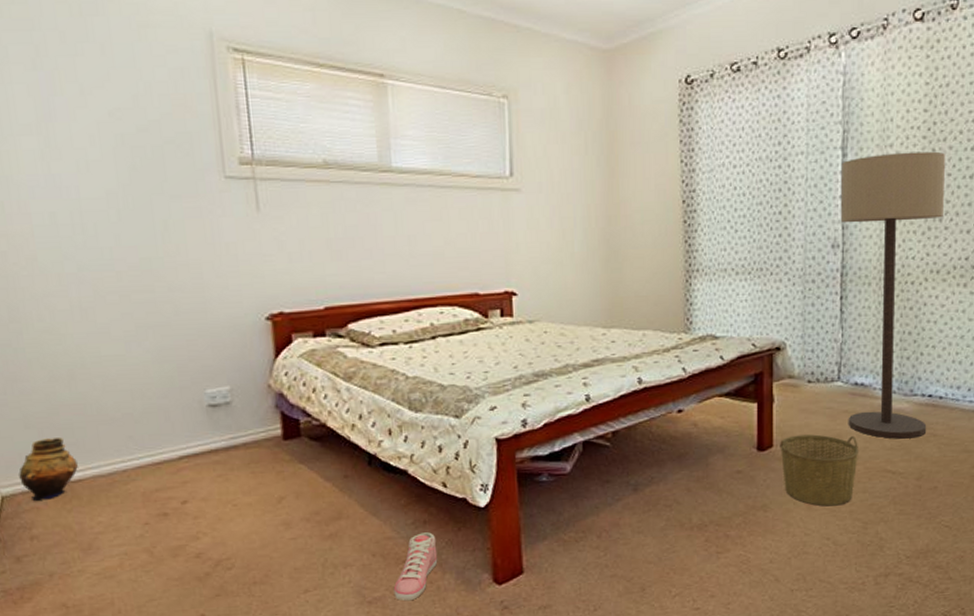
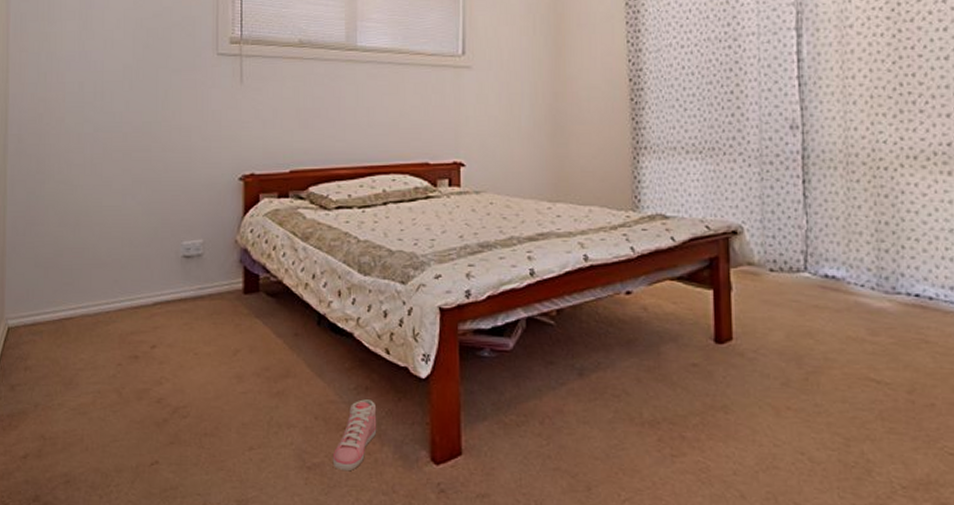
vase: present [18,438,78,501] -> none [24,277,71,334]
basket: present [780,434,860,507] -> none [740,329,835,415]
floor lamp: present [841,151,945,439] -> none [797,32,917,343]

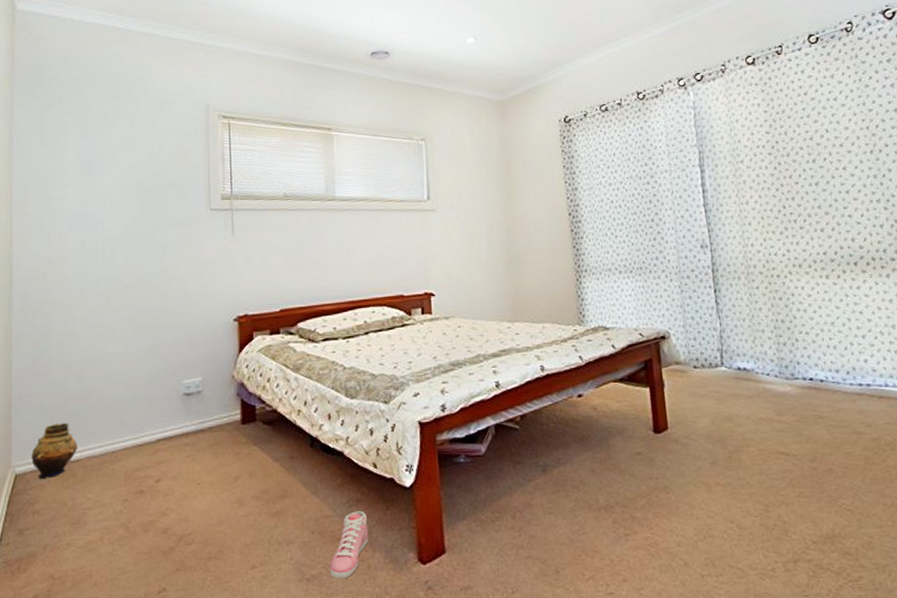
vase: none [24,277,71,334] -> present [31,423,77,479]

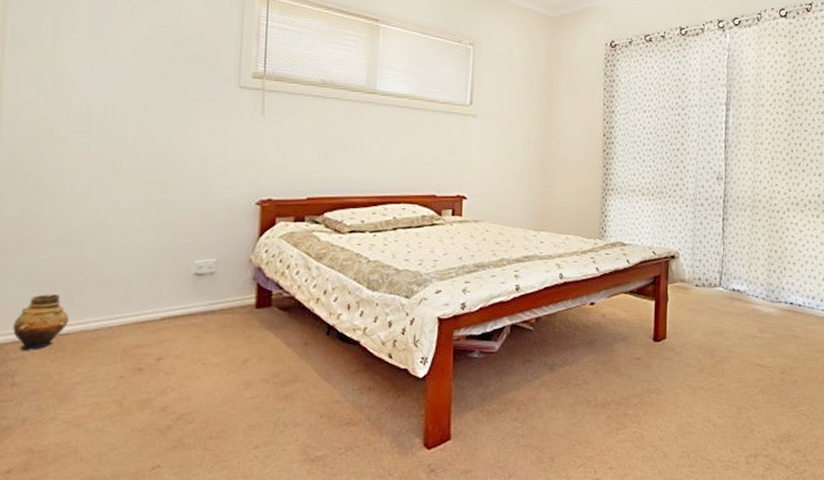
sneaker: present [329,511,369,578] -> none [334,398,378,460]

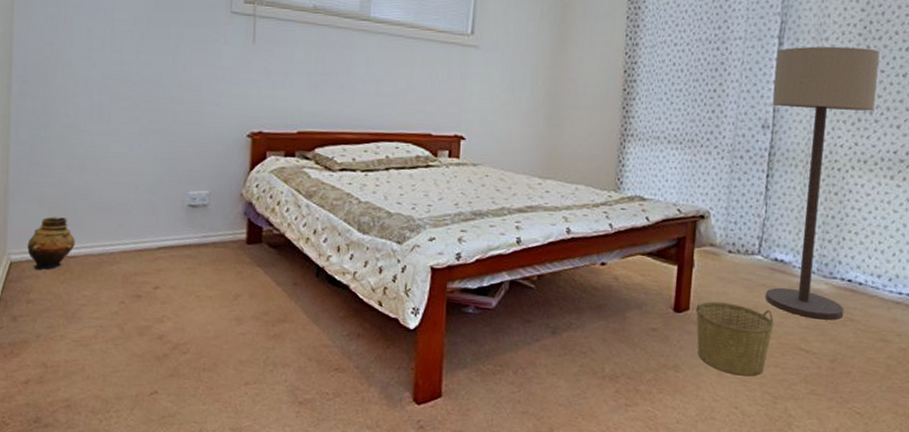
basket: none [672,330,735,393] -> present [696,301,775,377]
floor lamp: none [724,111,802,338] -> present [765,46,879,320]

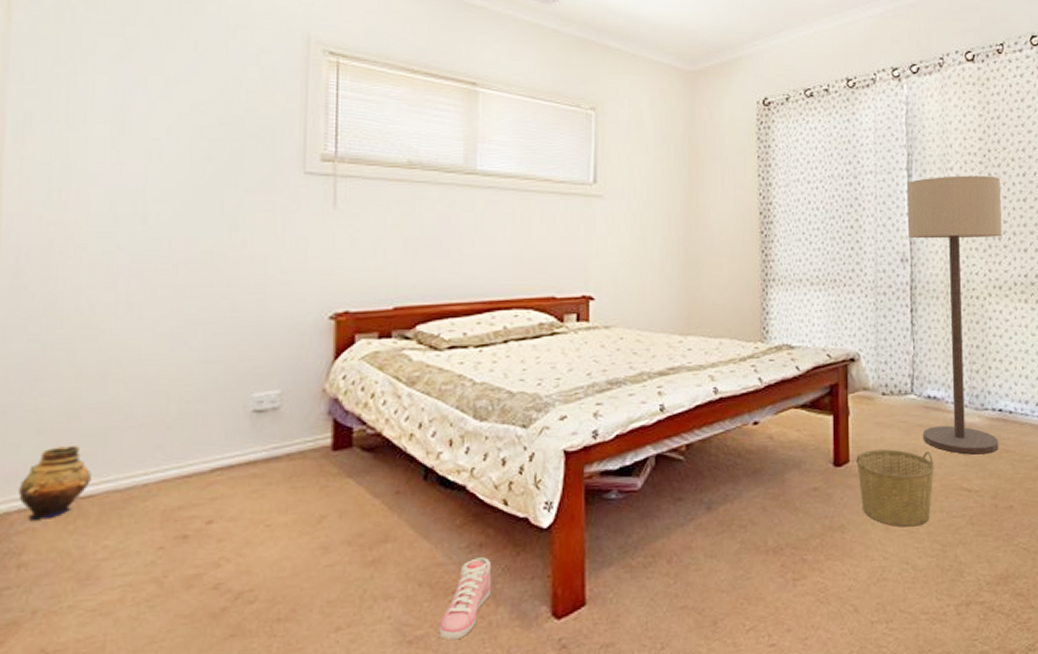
sneaker: none [323,345,367,407] -> present [438,557,492,640]

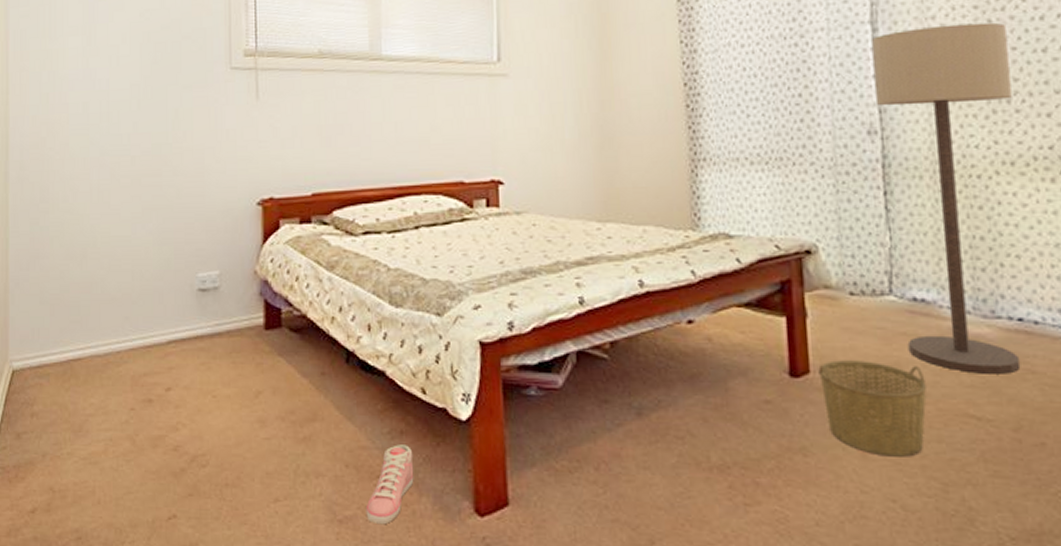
vase: present [18,446,91,520] -> none [29,315,79,377]

